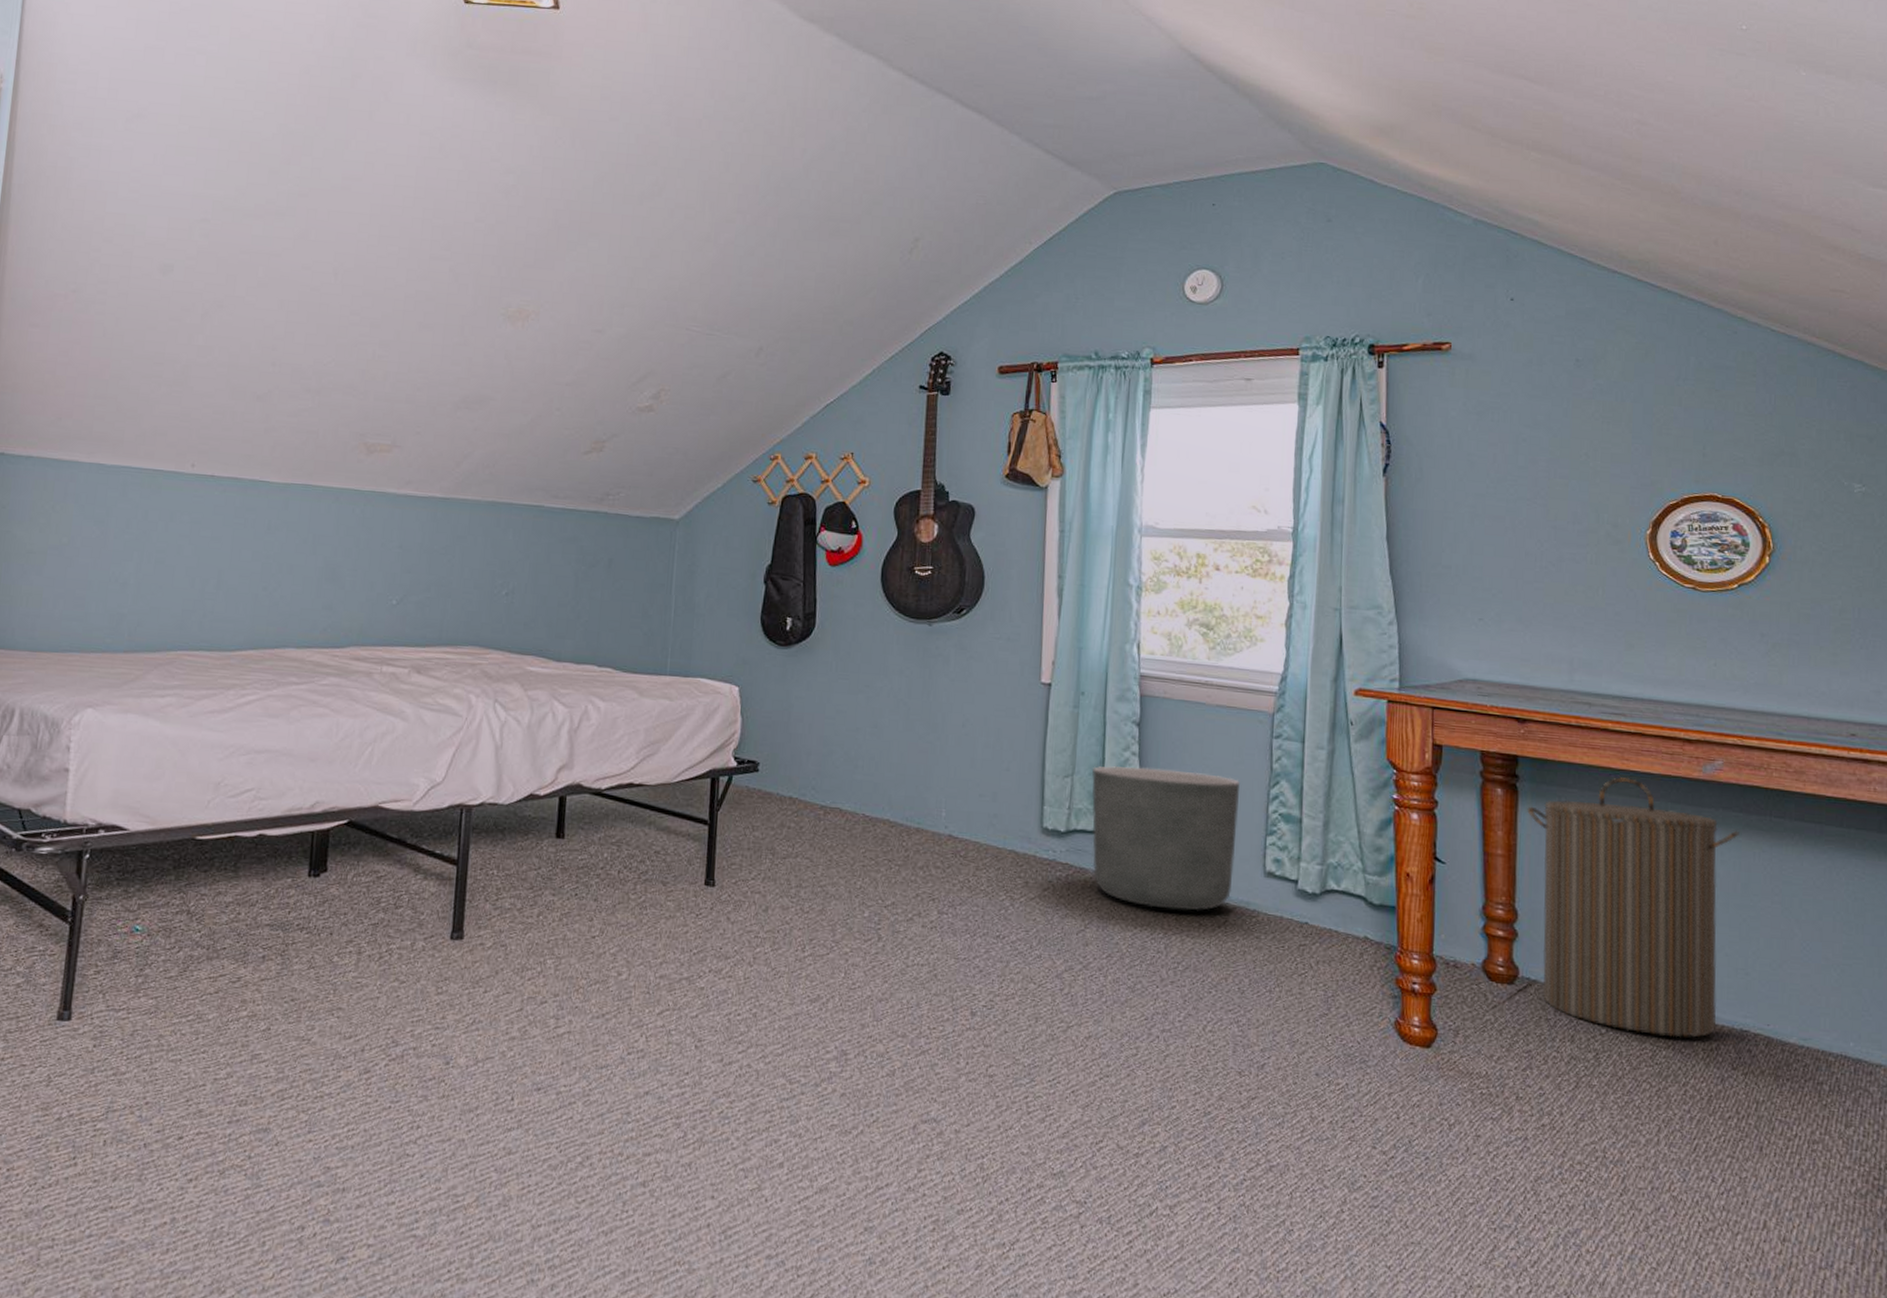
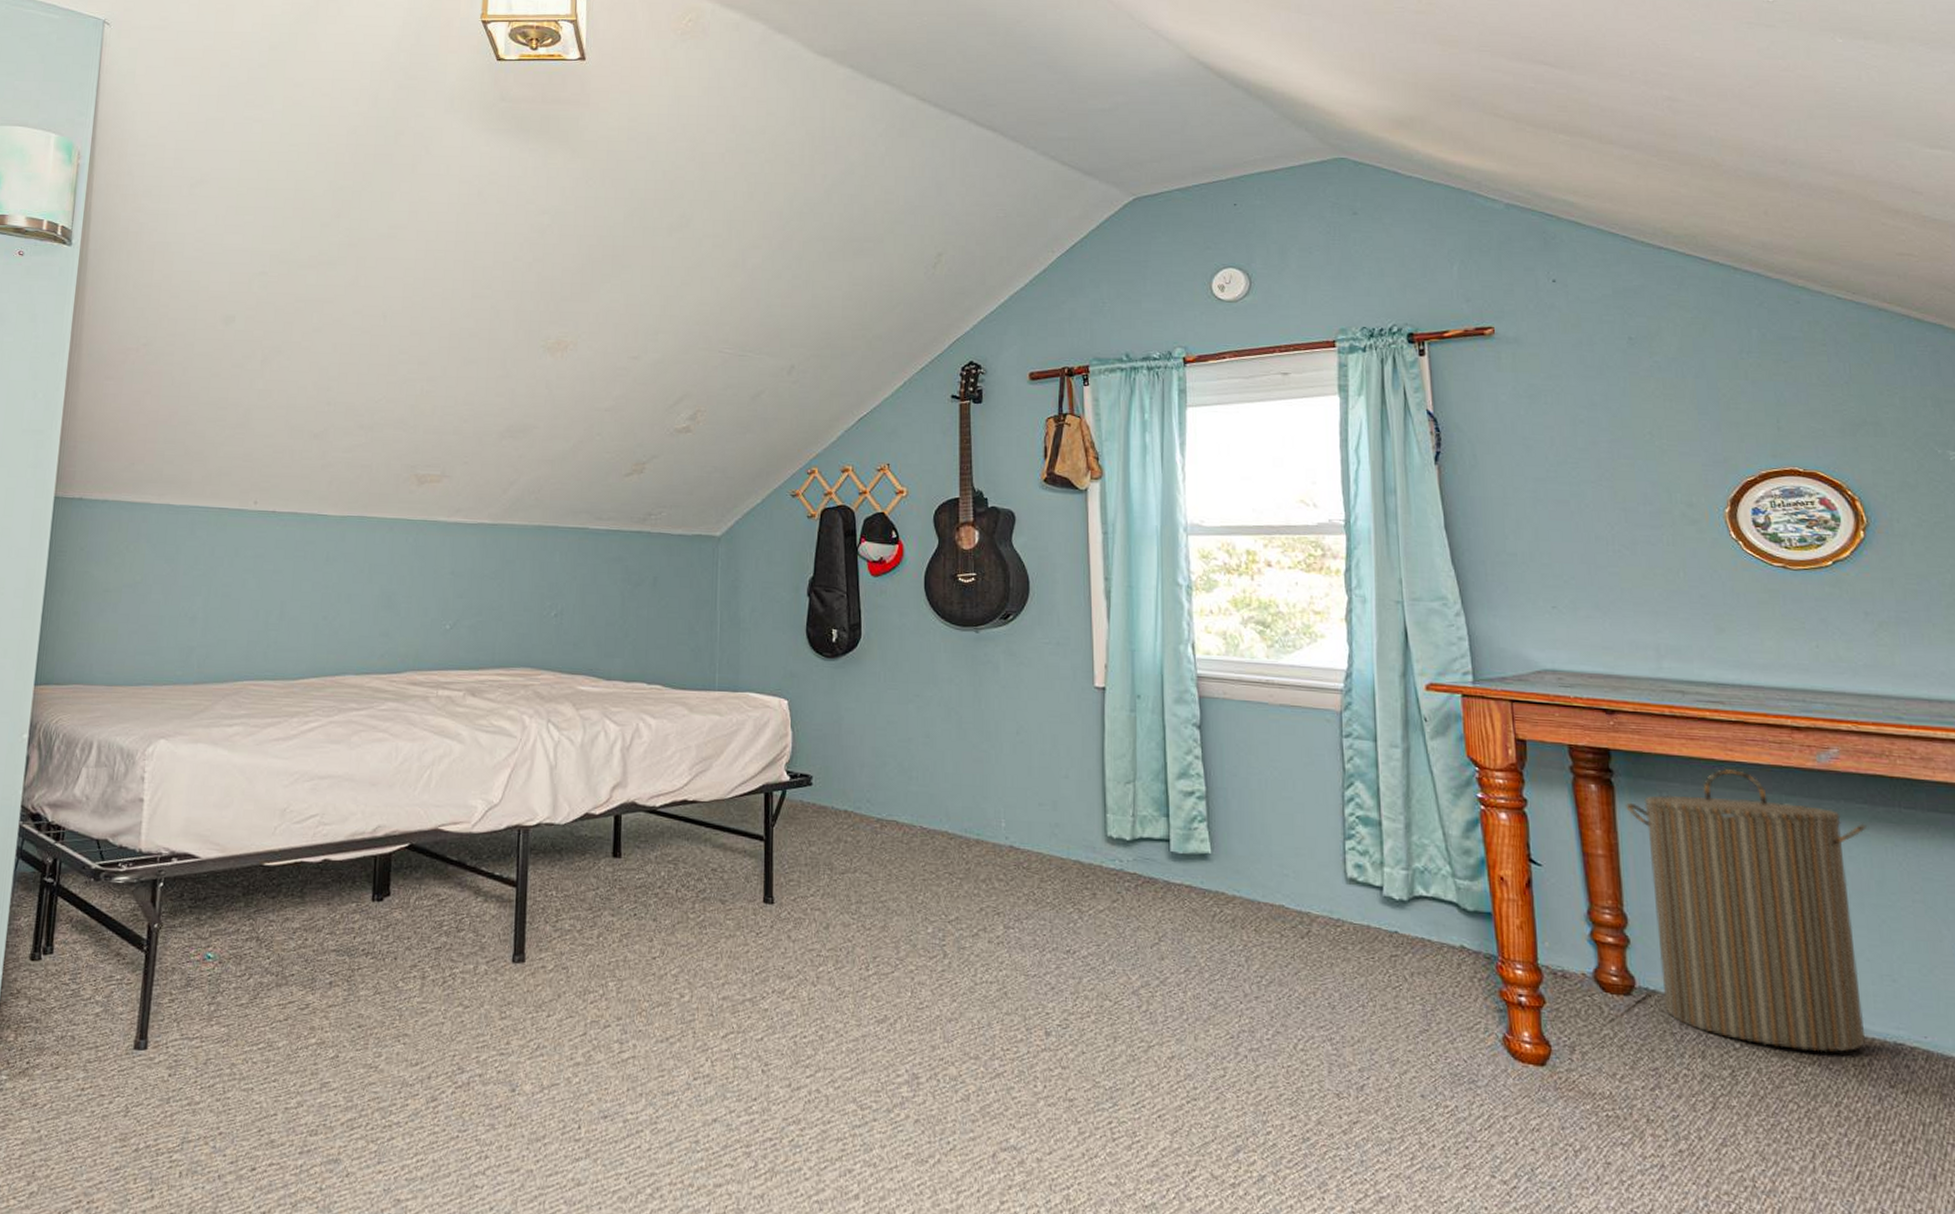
planter: present [1091,765,1239,911] -> none [1154,770,1313,922]

